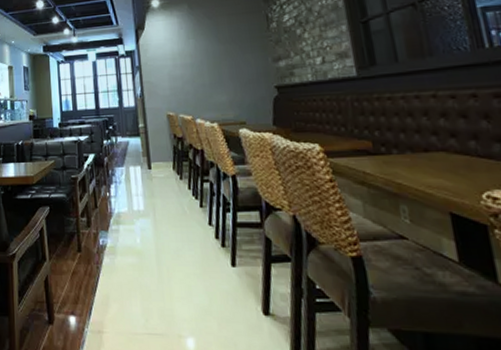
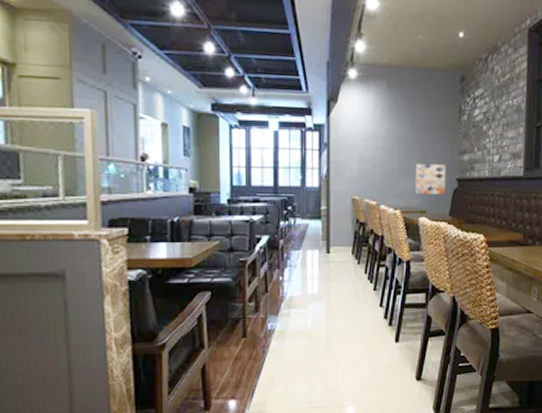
wall art: none [227,72,265,105] -> present [414,163,447,194]

